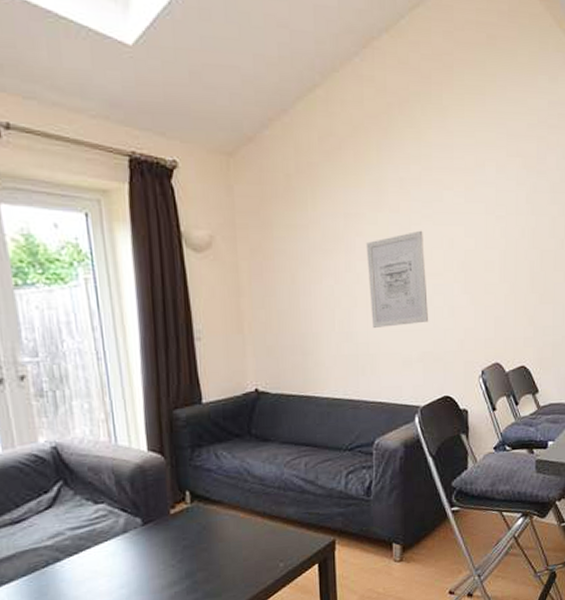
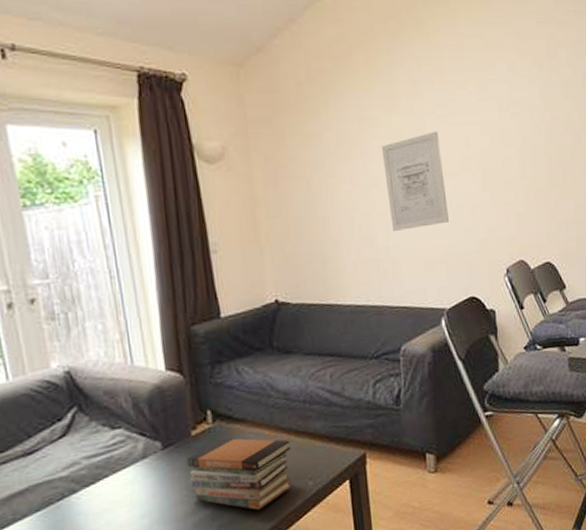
book stack: none [165,518,264,587] -> present [187,438,292,511]

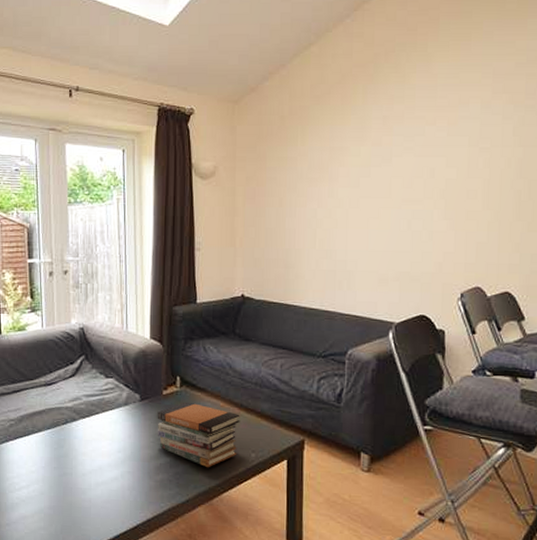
wall art: present [381,131,450,231] -> none [348,161,407,247]

